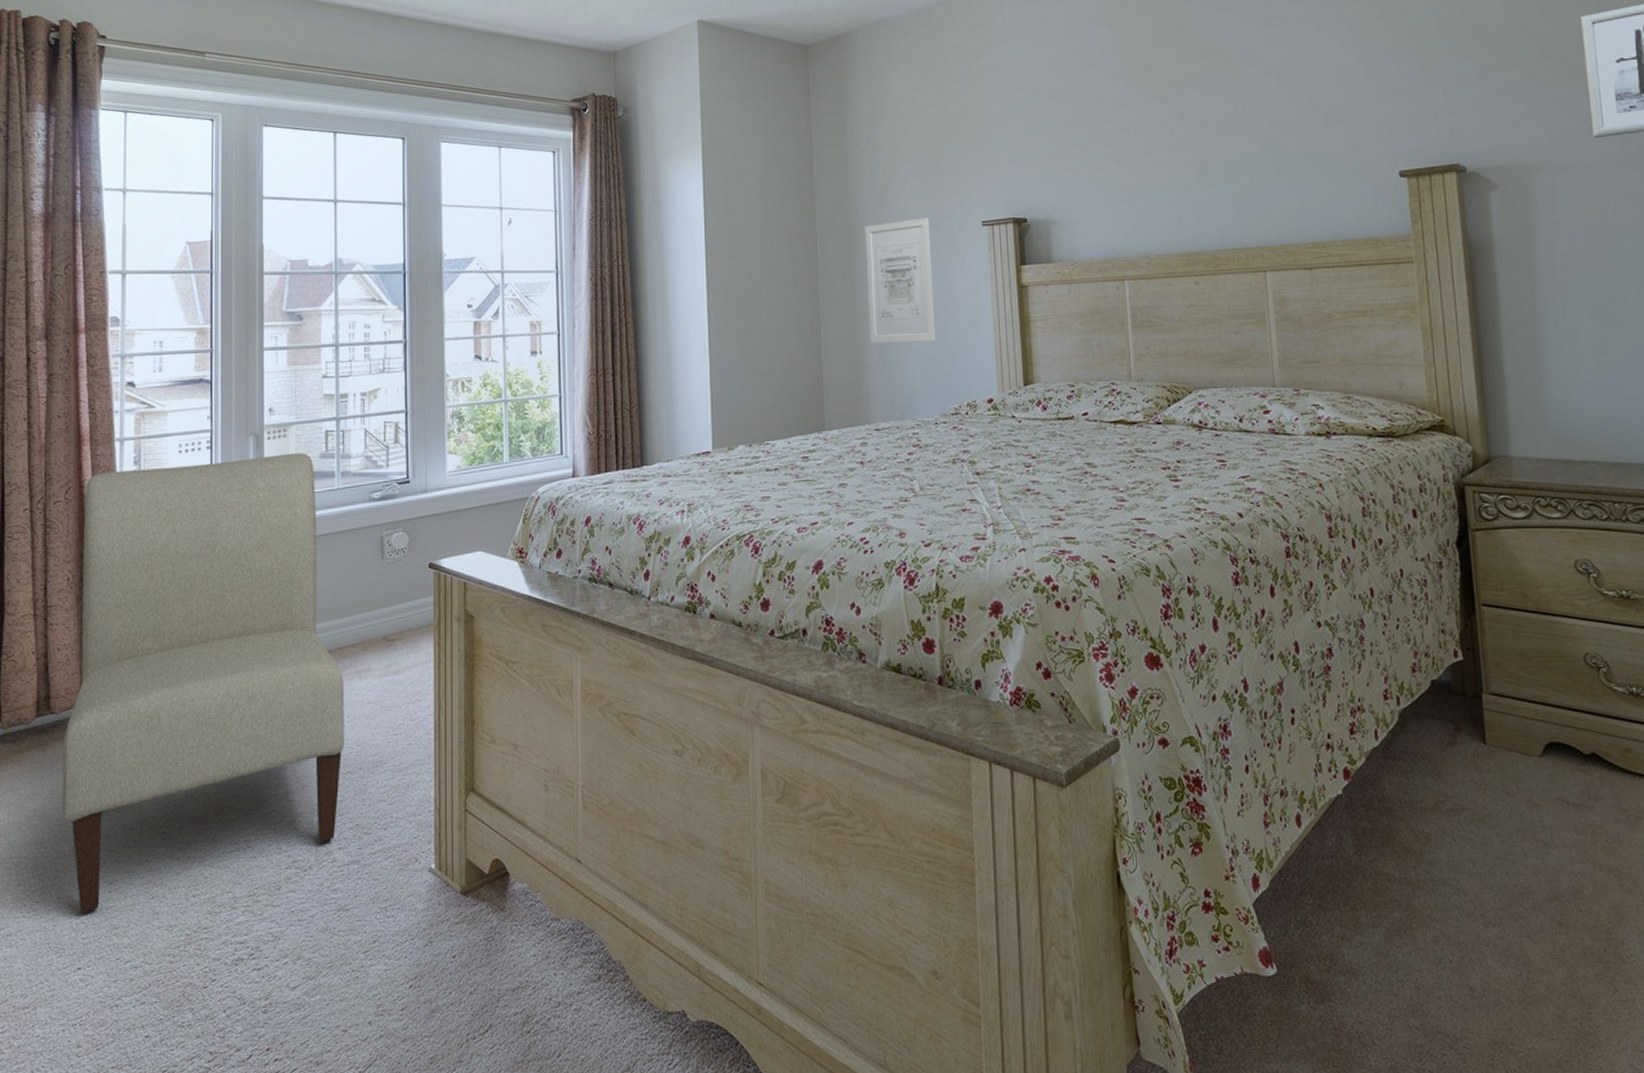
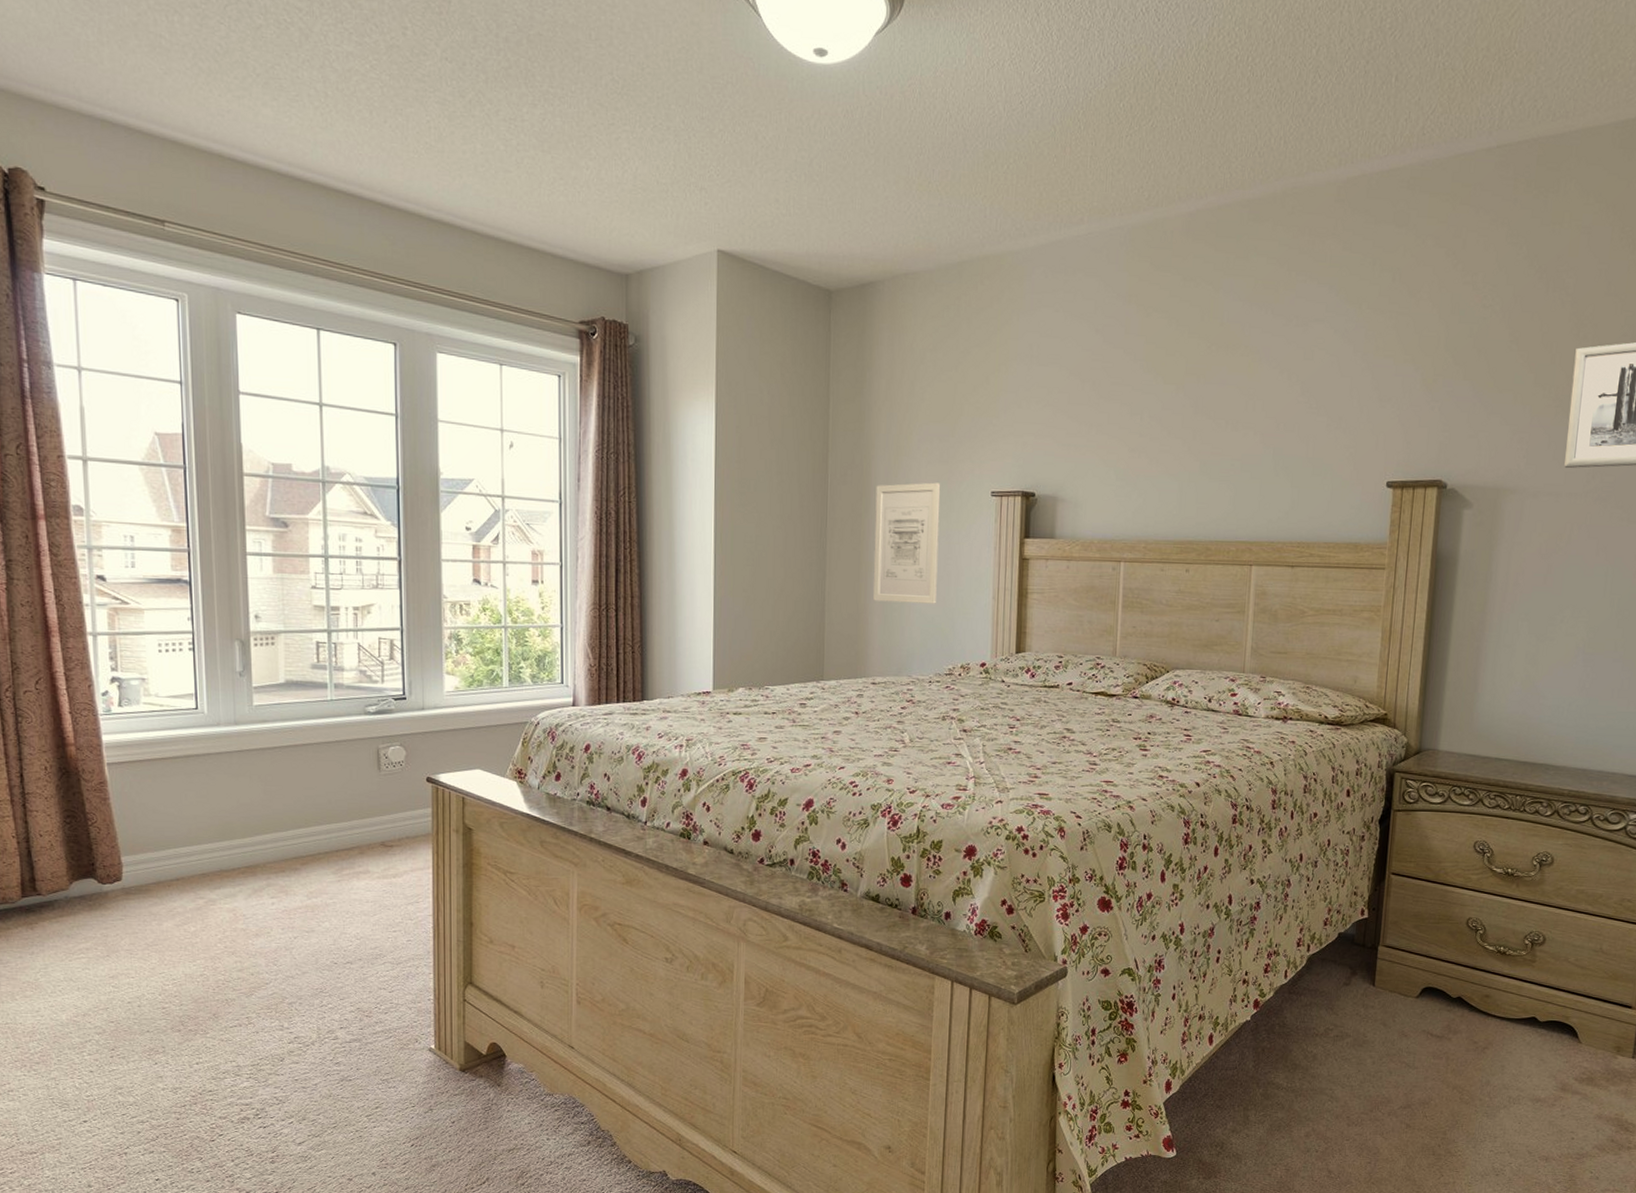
chair: present [62,453,344,913] -> none [53,661,344,1075]

